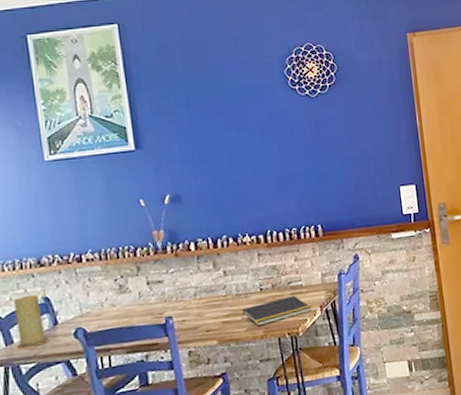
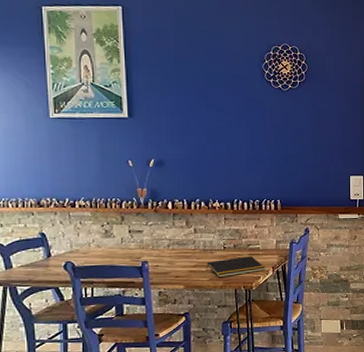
candle: present [13,294,51,349] -> none [14,229,44,273]

